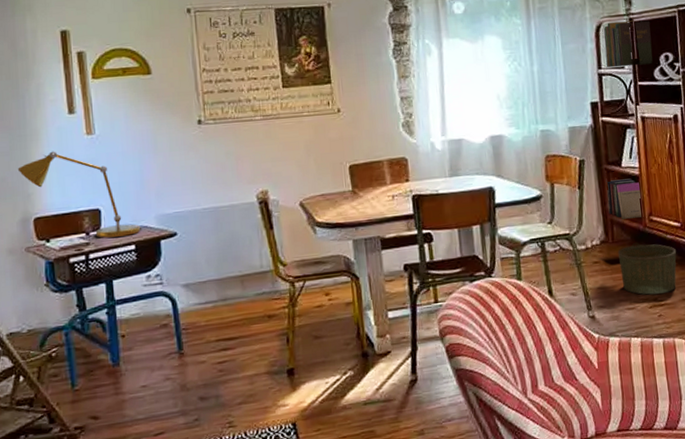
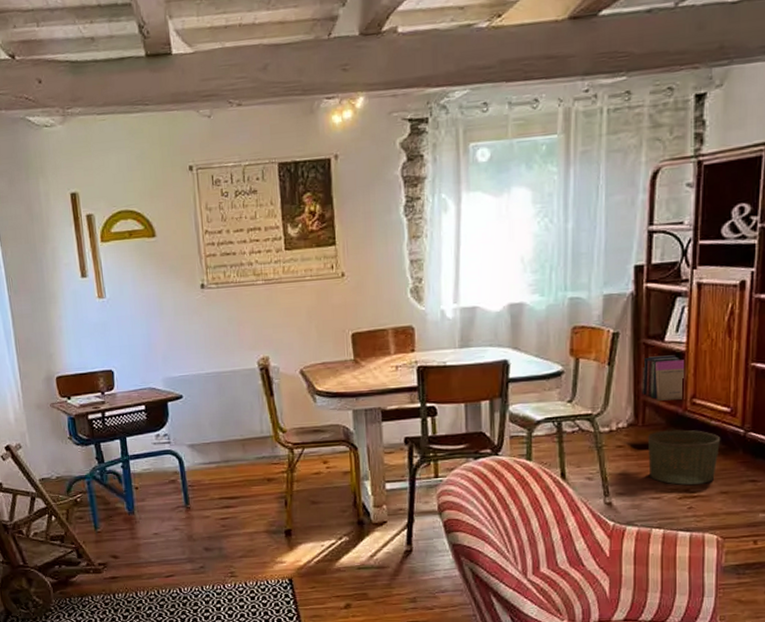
desk lamp: present [17,151,143,238] -> none [39,313,151,398]
books: present [604,20,653,68] -> none [661,162,726,224]

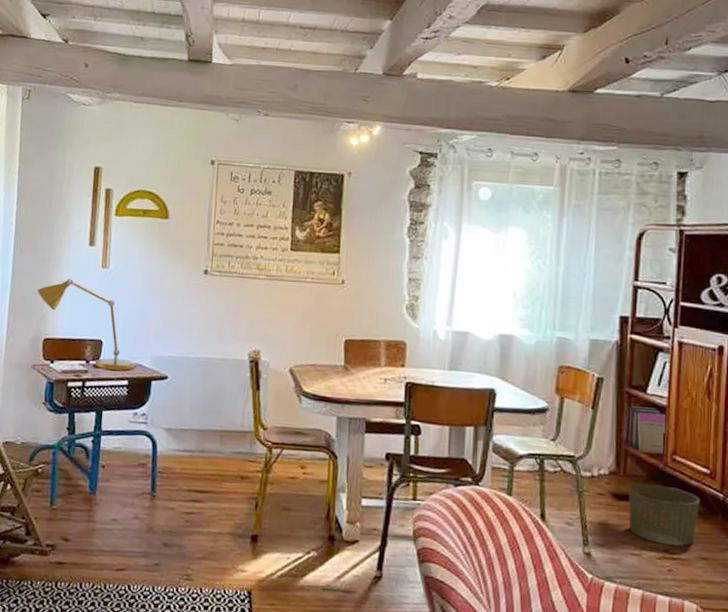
desk lamp: none [39,313,151,398] -> present [37,278,137,371]

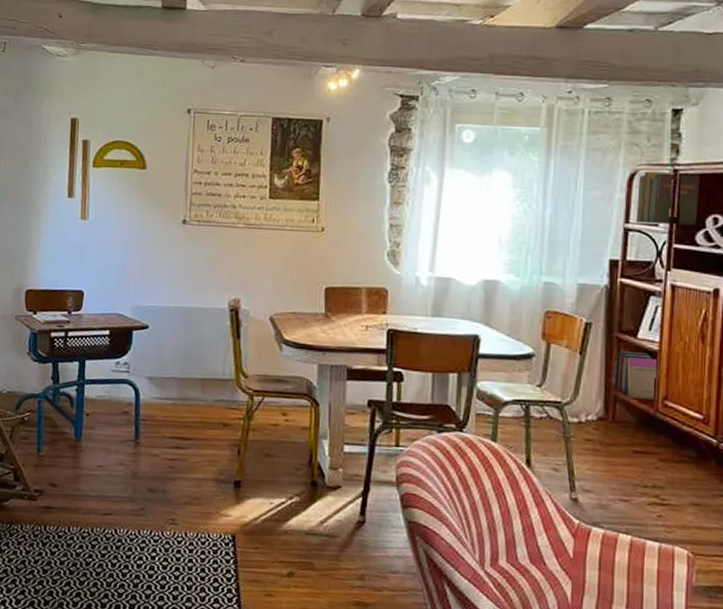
desk lamp: present [37,278,137,371] -> none [18,230,118,321]
basket: present [628,481,701,547] -> none [617,427,693,492]
books: none [645,231,705,285] -> present [636,171,701,226]

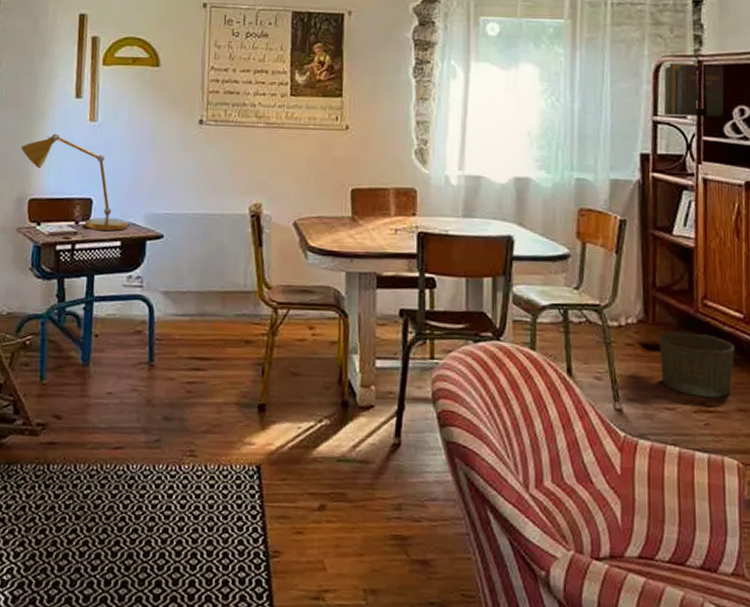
desk lamp: none [18,230,118,321] -> present [21,133,130,231]
books: present [613,351,656,400] -> none [650,249,694,299]
basket: none [617,427,693,492] -> present [658,329,736,398]

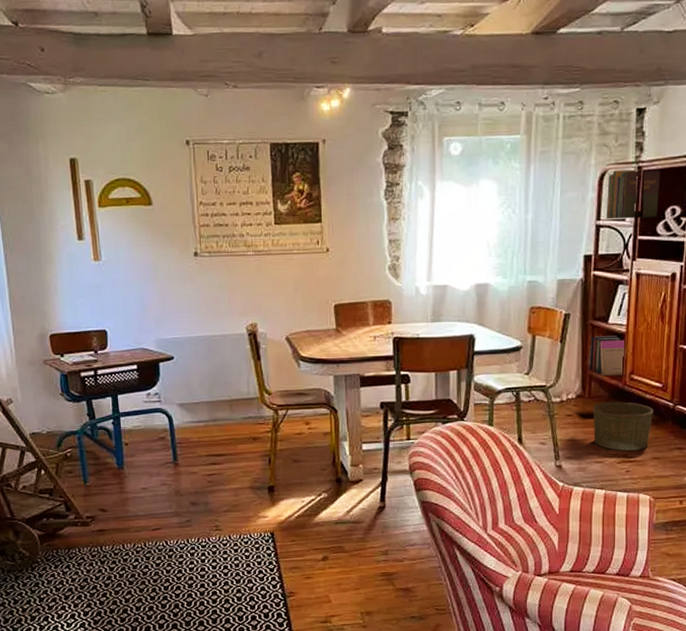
desk lamp: present [21,133,130,231] -> none [35,274,143,357]
books: none [650,249,694,299] -> present [588,335,624,376]

